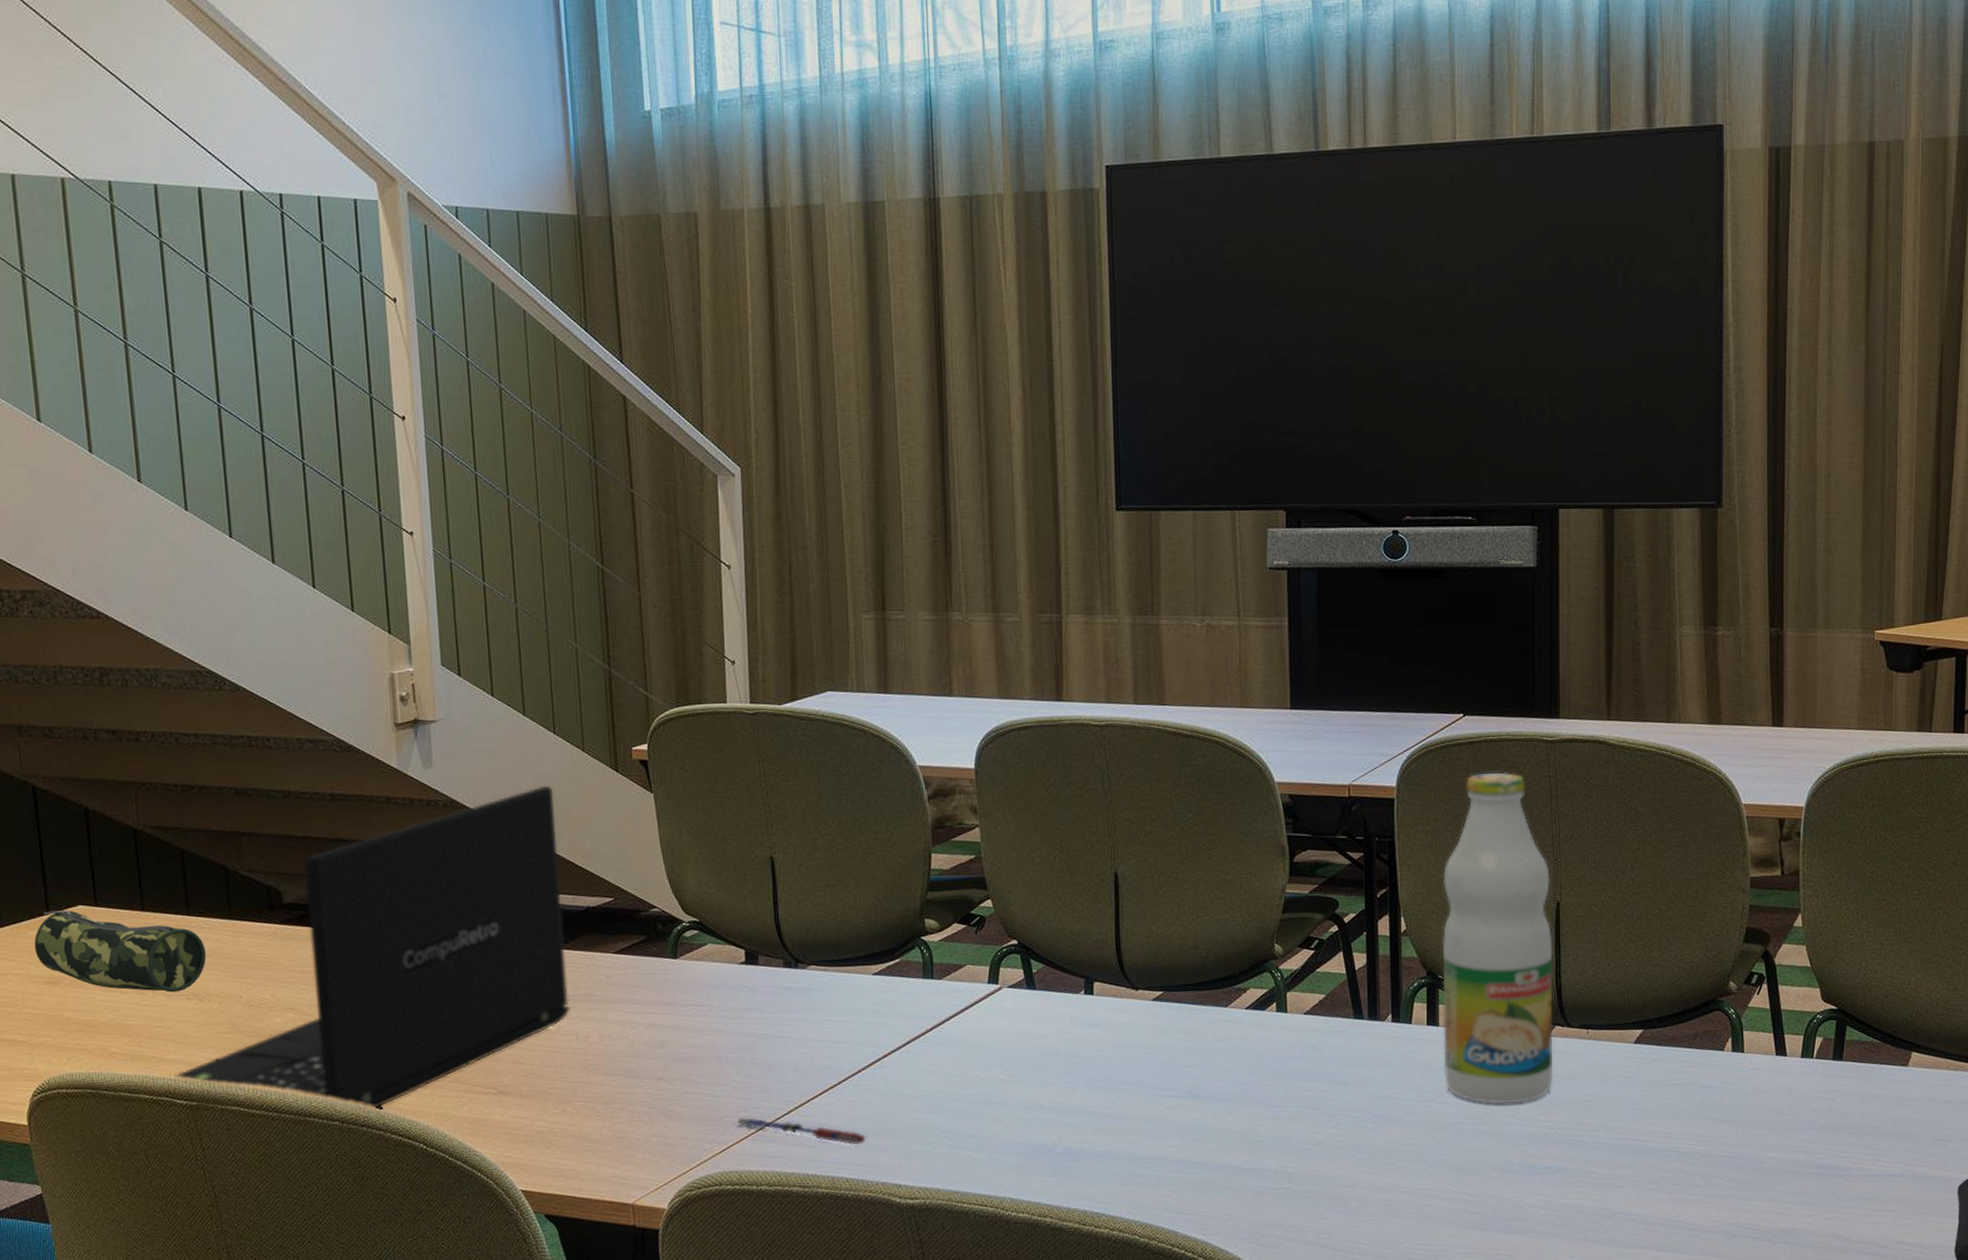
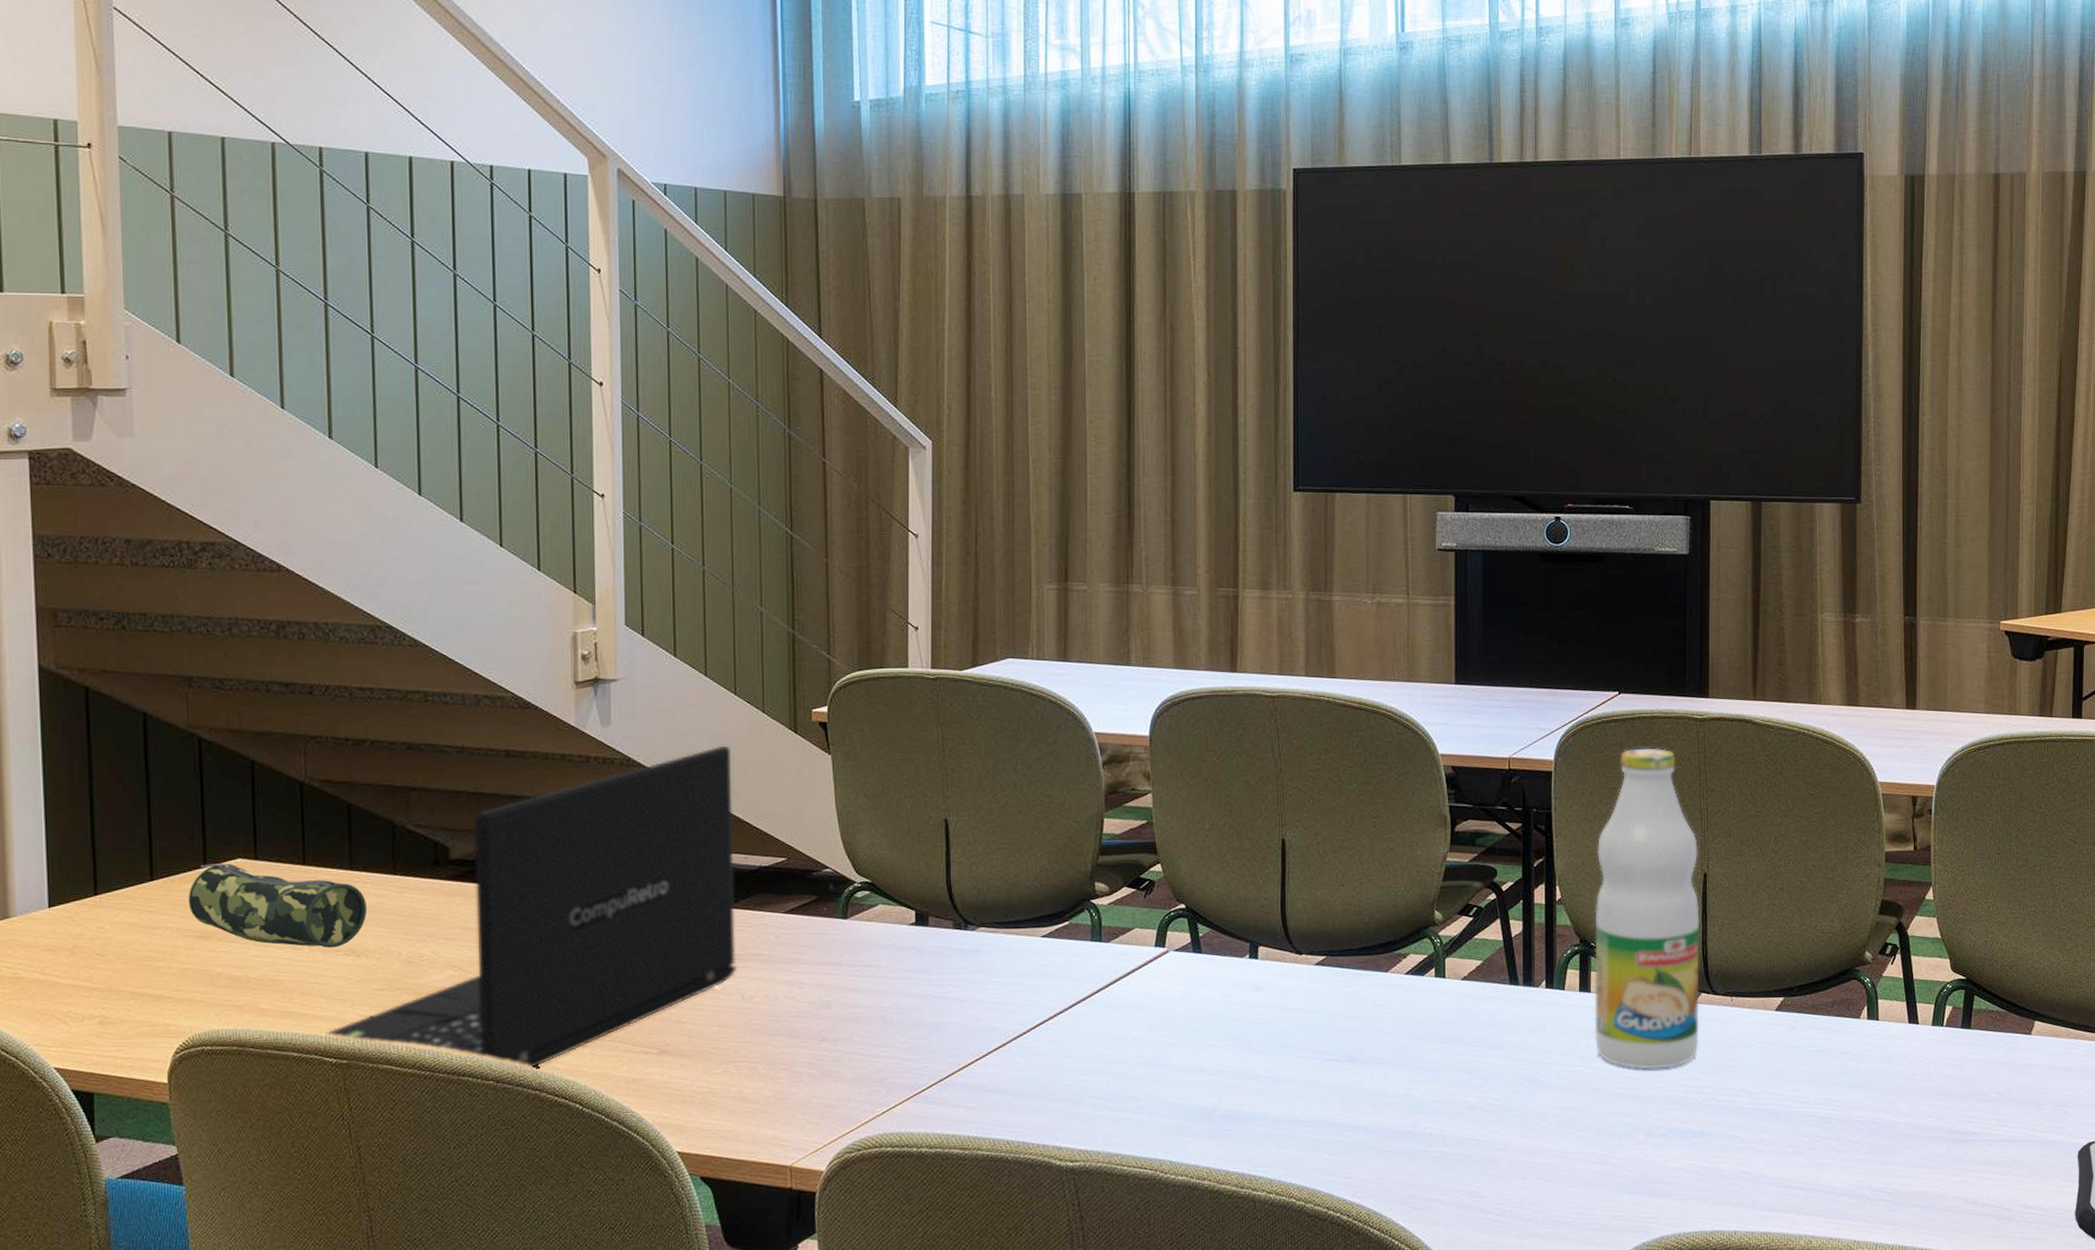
pen: present [737,1117,867,1146] -> none [900,1078,1030,1108]

